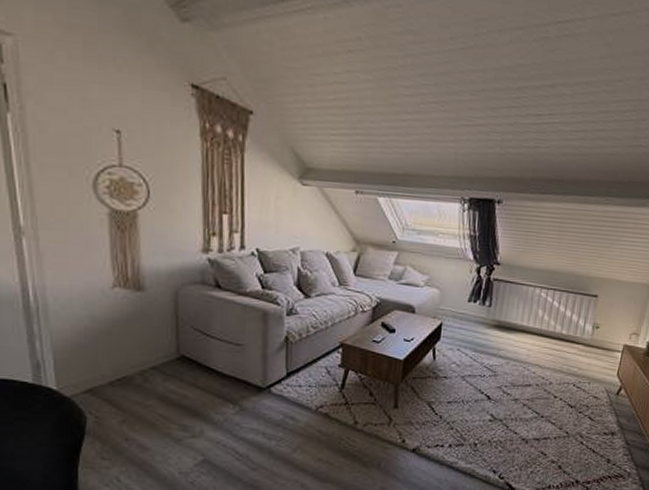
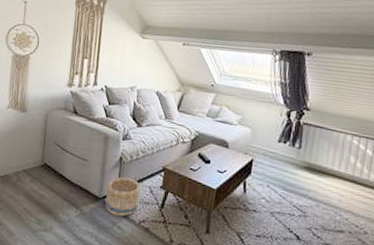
basket: none [271,359,316,405] -> present [105,177,142,217]

